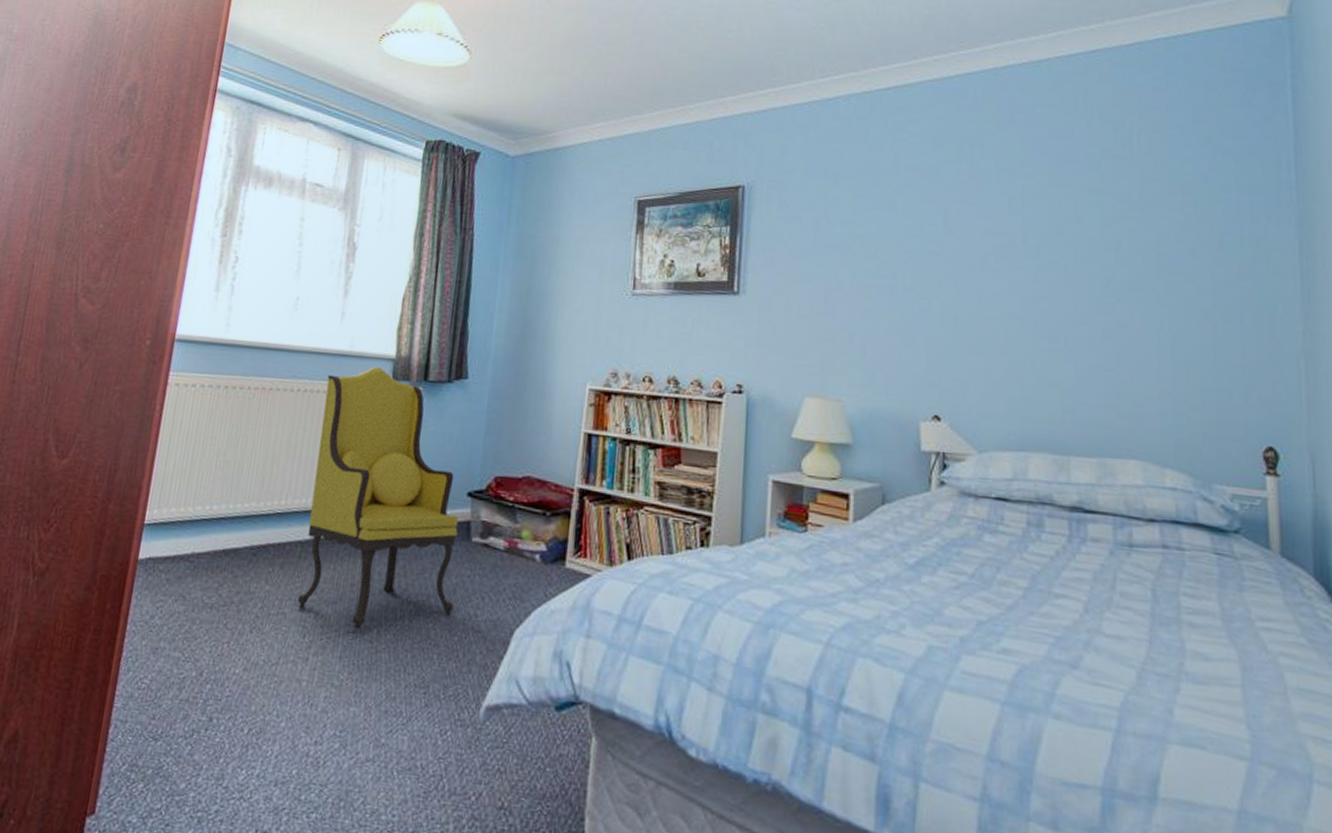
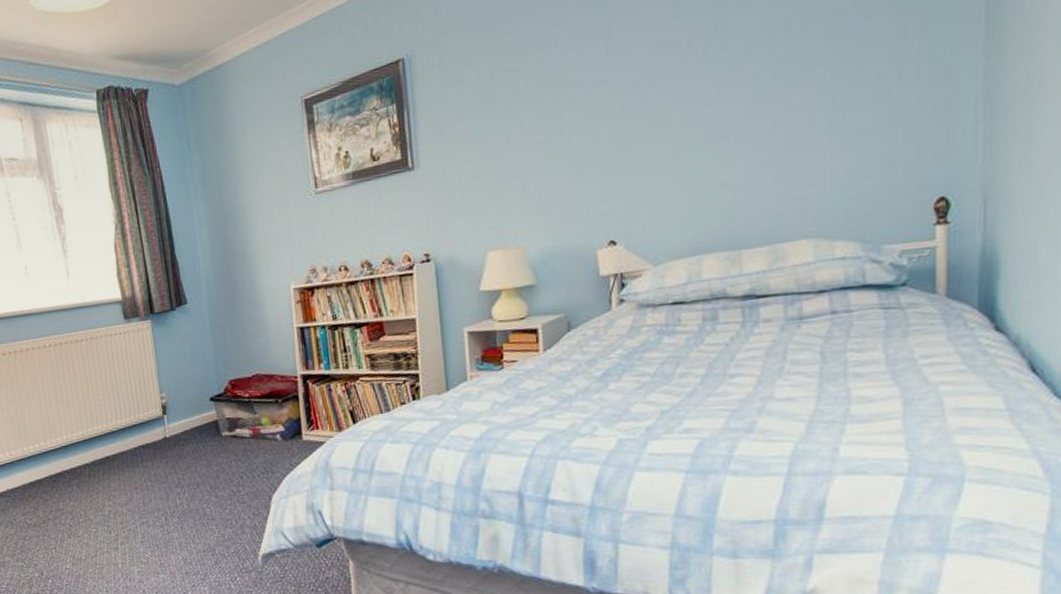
armchair: present [298,366,459,630] -> none [70,310,220,520]

